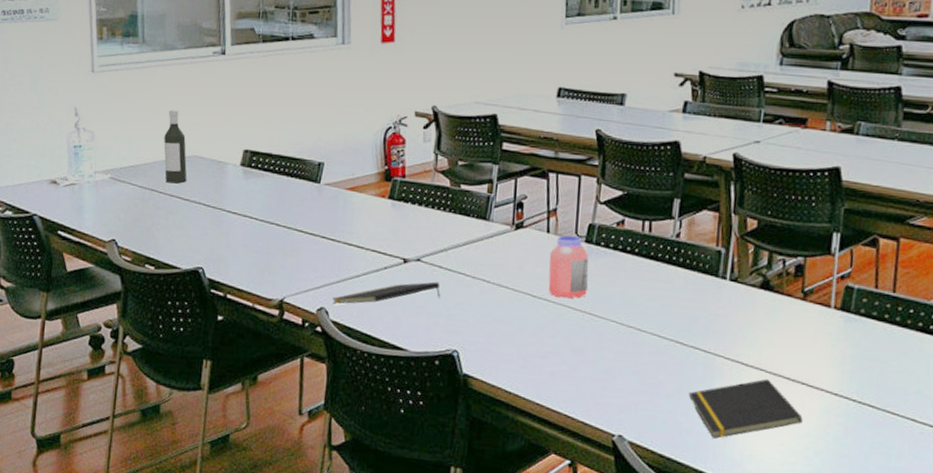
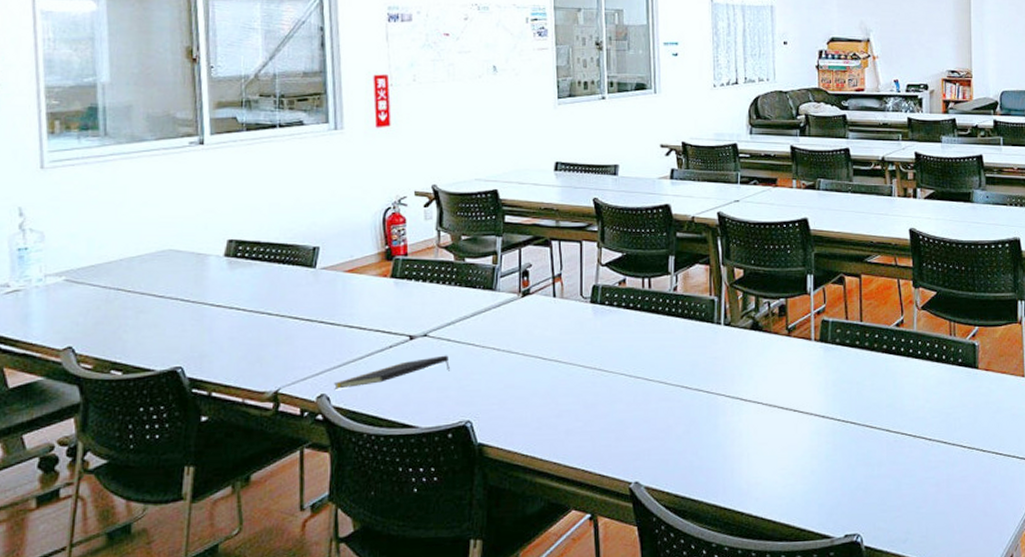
bottle: present [163,109,187,183] -> none [132,203,161,280]
jar: present [548,235,589,298] -> none [557,298,596,357]
notepad: present [688,378,803,439] -> none [696,410,798,472]

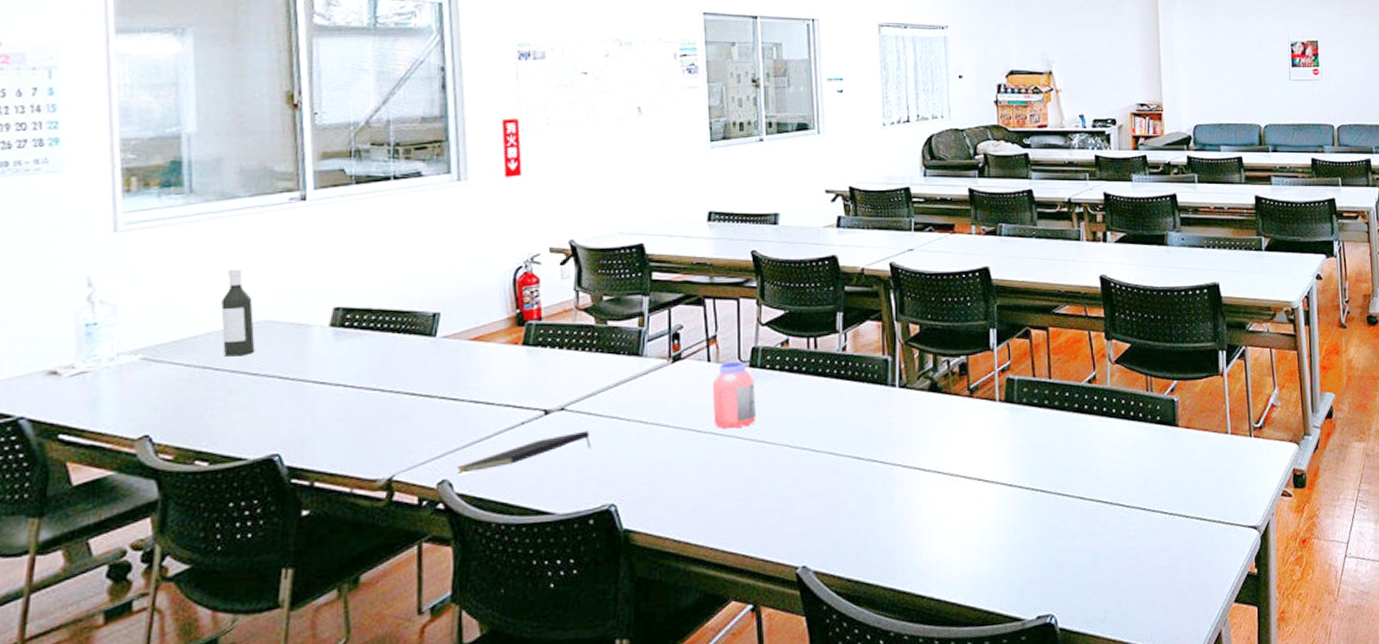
bottle: none [132,203,161,280] -> present [221,268,255,357]
jar: none [557,298,596,357] -> present [712,362,756,428]

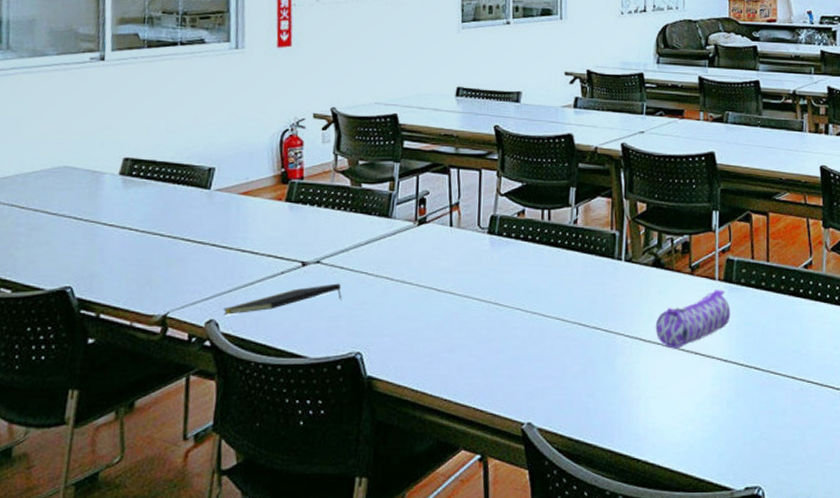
bottle: present [221,268,255,357] -> none [28,118,56,197]
jar: present [712,362,756,428] -> none [452,228,492,289]
pencil case: none [934,411,1014,477] -> present [655,290,731,349]

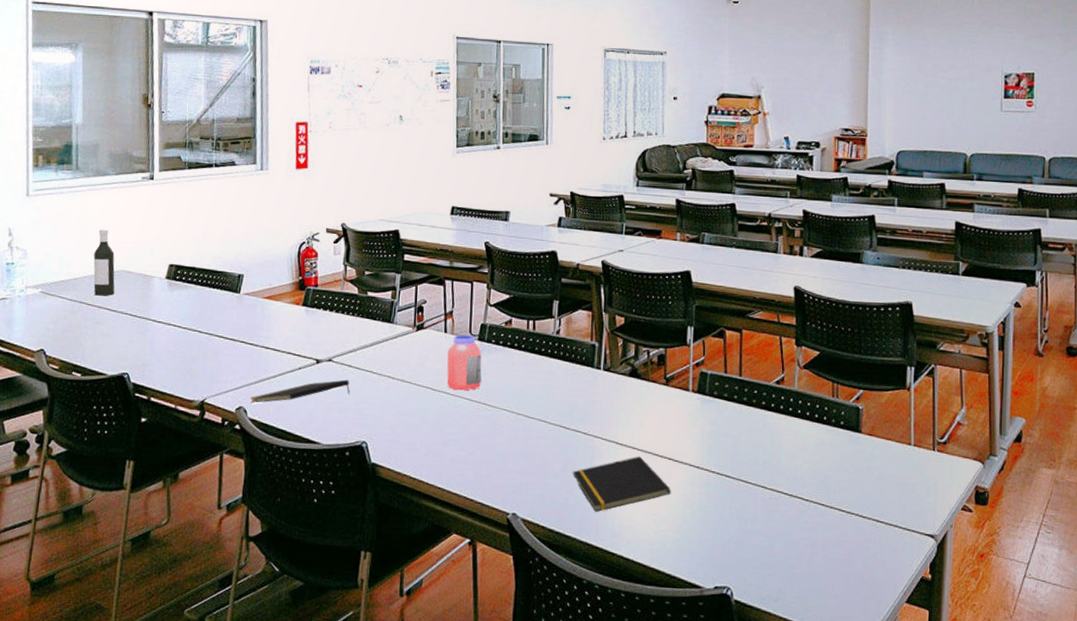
bottle: none [28,118,56,197] -> present [93,229,115,296]
jar: none [452,228,492,289] -> present [446,335,482,390]
notepad: none [592,352,698,415] -> present [572,456,671,512]
pencil case: present [655,290,731,349] -> none [631,401,704,454]

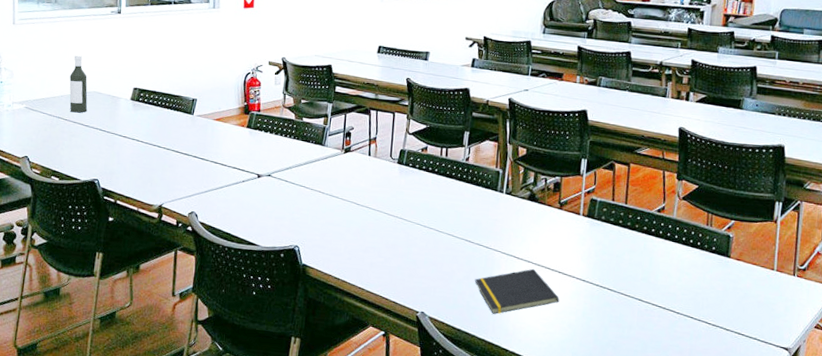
notepad: present [250,379,350,403] -> none [201,192,286,209]
jar: present [446,335,482,390] -> none [369,158,400,206]

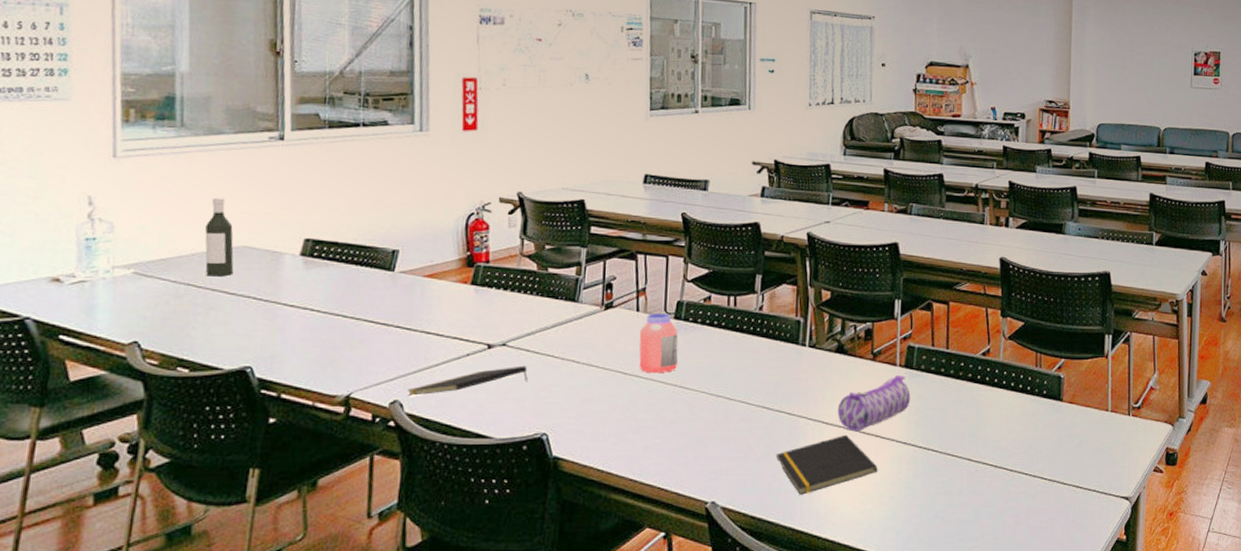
notepad: none [201,192,286,209] -> present [408,365,528,396]
jar: none [369,158,400,206] -> present [639,313,678,372]
pencil case: none [527,223,591,267] -> present [837,375,911,432]

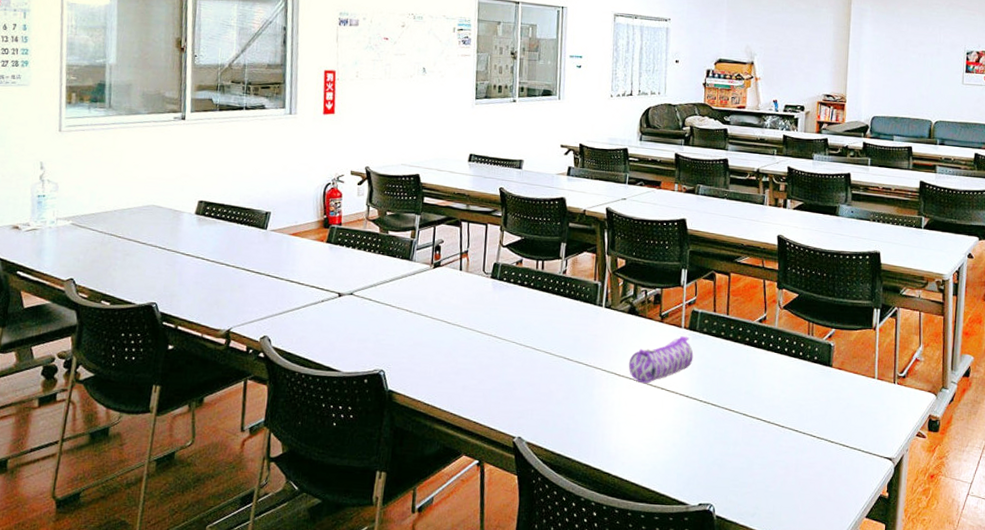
bottle: present [204,197,234,277] -> none [124,165,146,229]
notepad: present [408,365,528,396] -> none [275,312,370,333]
jar: present [639,313,678,372] -> none [460,272,494,324]
notepad: present [775,434,878,495] -> none [574,385,663,436]

